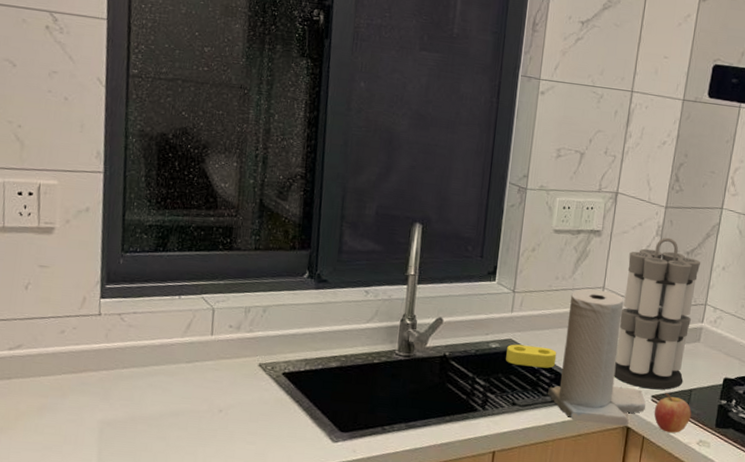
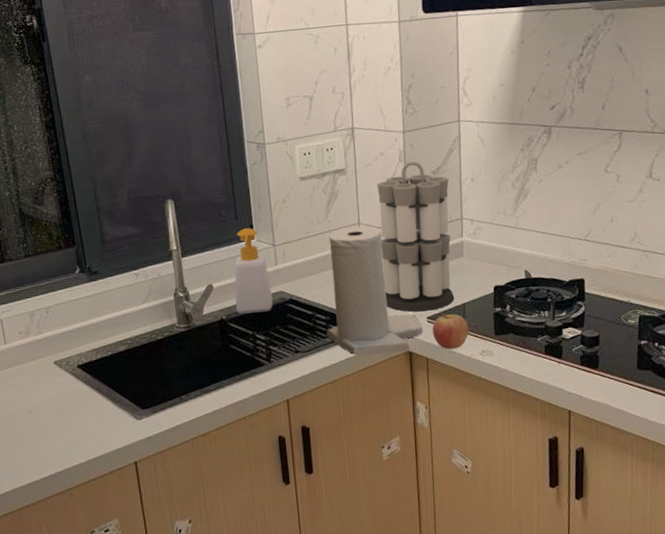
soap bottle: none [461,268,503,357] -> present [234,228,273,314]
sponge: present [506,344,557,369] -> none [279,292,329,315]

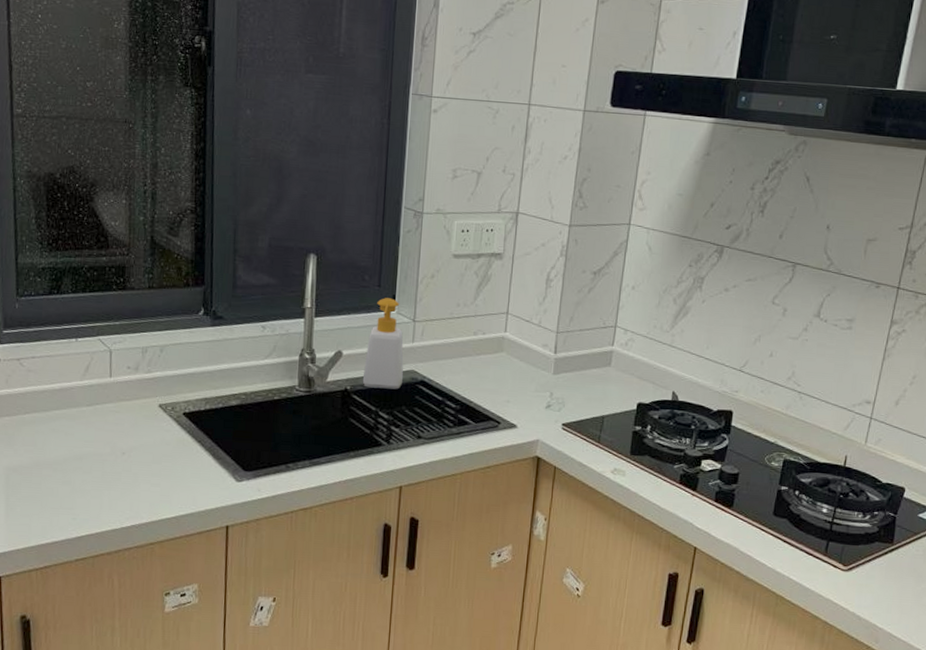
paper towel: present [326,226,423,357] -> none [453,314,556,457]
spice rack: present [377,161,455,312] -> none [522,257,609,418]
fruit: present [432,312,469,350] -> none [565,420,605,462]

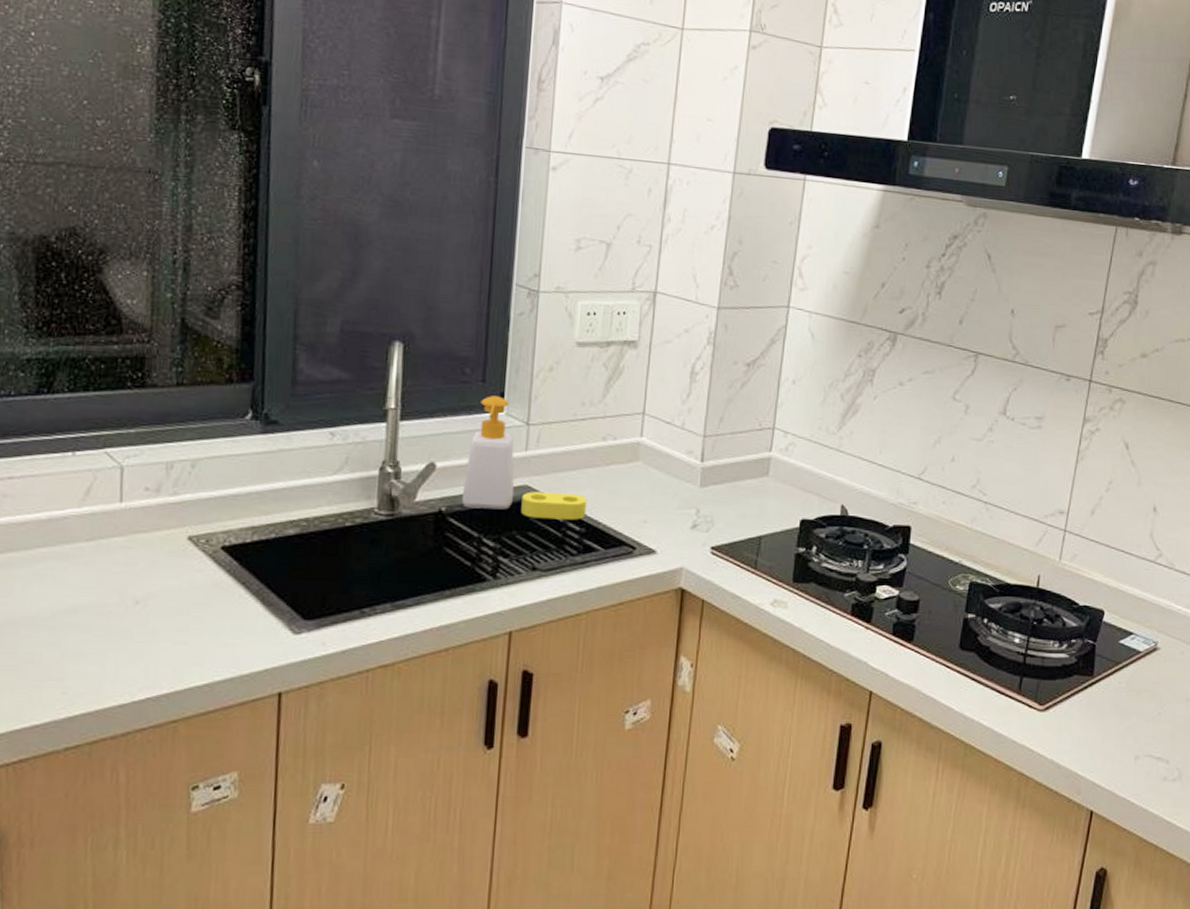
sponge: none [409,375,462,399] -> present [521,491,587,520]

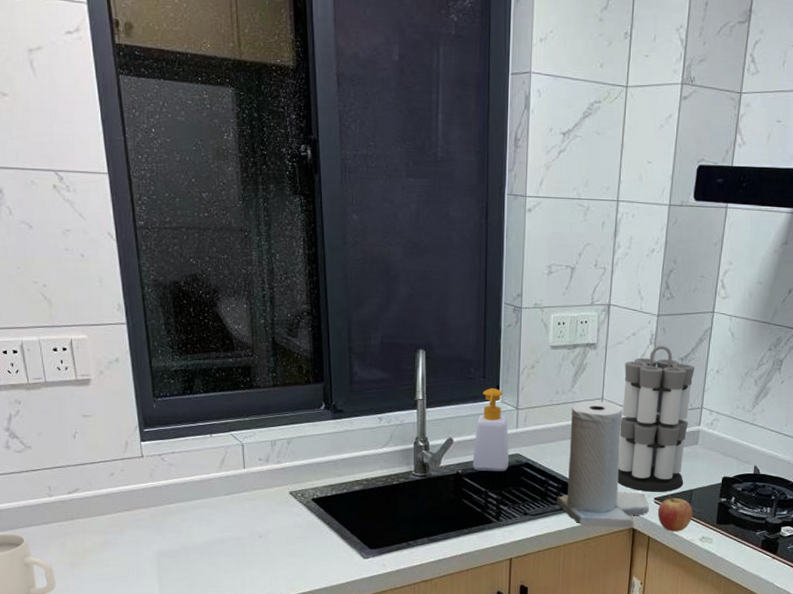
sponge: present [521,491,587,520] -> none [515,458,562,479]
paper towel: none [576,415,704,588] -> present [555,400,649,528]
spice rack: none [662,346,766,539] -> present [617,345,695,492]
fruit: none [714,543,762,593] -> present [657,495,693,532]

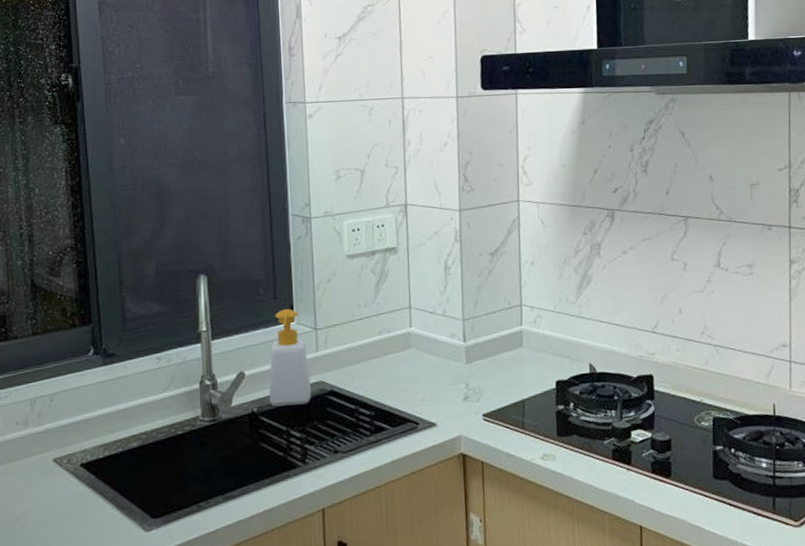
paper towel: present [555,400,649,528] -> none [370,310,478,459]
spice rack: present [617,345,695,492] -> none [430,241,514,408]
fruit: present [657,495,693,532] -> none [488,409,529,452]

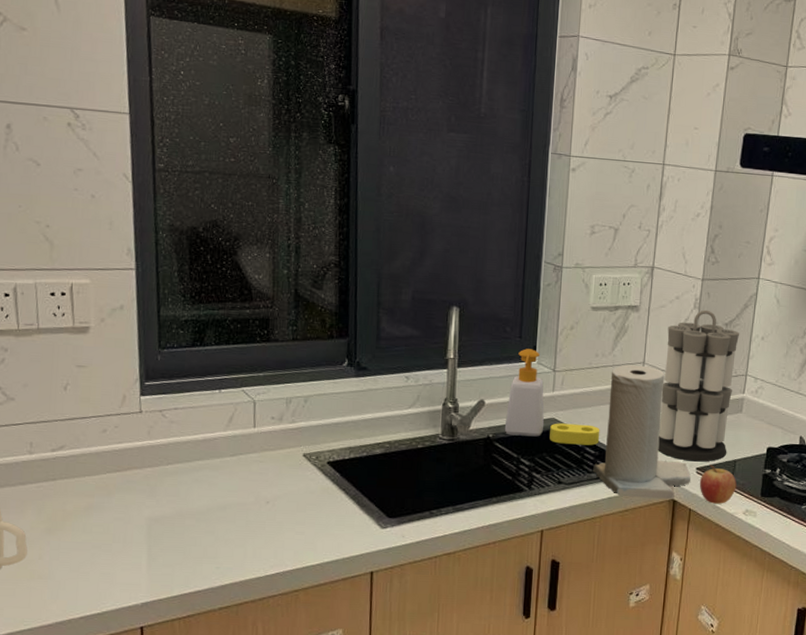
sponge: none [318,383,374,409] -> present [549,423,600,446]
paper towel: none [370,310,478,459] -> present [592,364,691,499]
spice rack: none [430,241,514,408] -> present [658,309,740,462]
fruit: none [488,409,529,452] -> present [699,465,737,504]

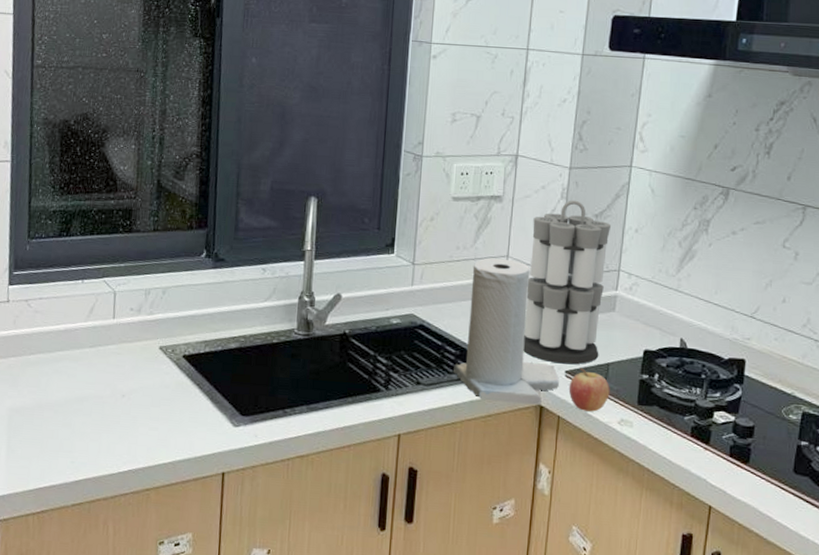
soap bottle: present [504,349,545,437] -> none [361,240,403,334]
sponge: present [549,423,600,446] -> none [408,319,461,344]

